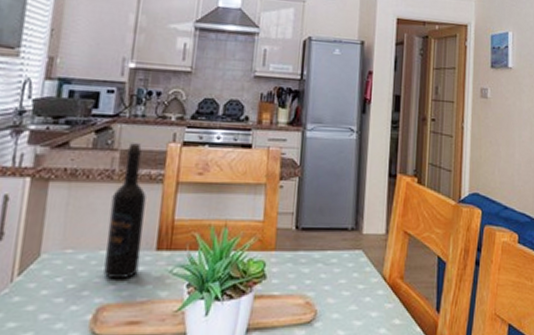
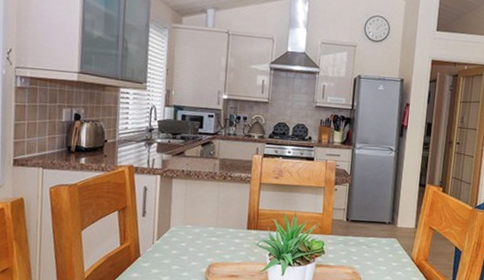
wine bottle: present [103,143,147,278] -> none [212,154,239,247]

